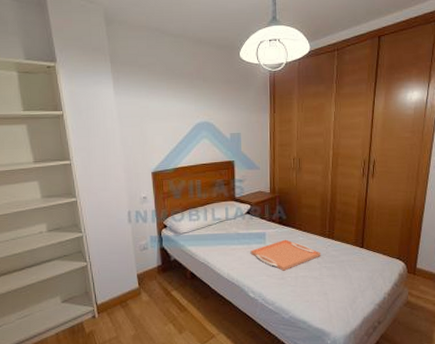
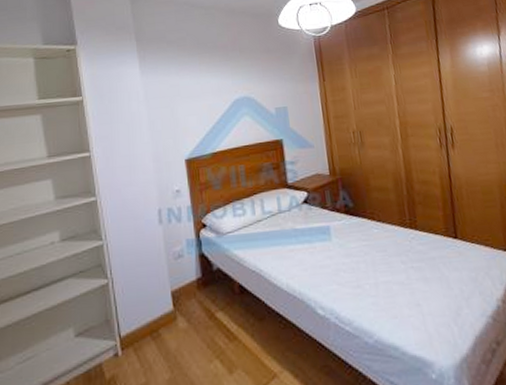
serving tray: present [250,239,321,271] -> none [313,233,405,276]

